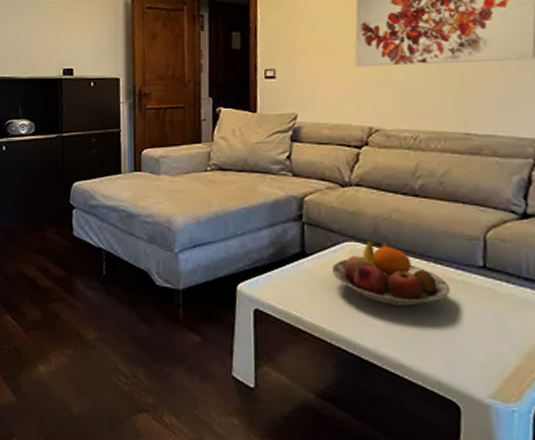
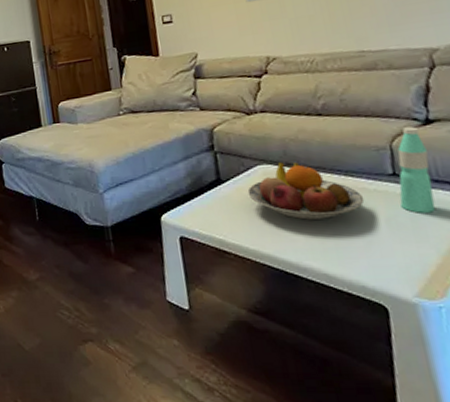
water bottle: none [486,219,522,311] -> present [397,127,436,213]

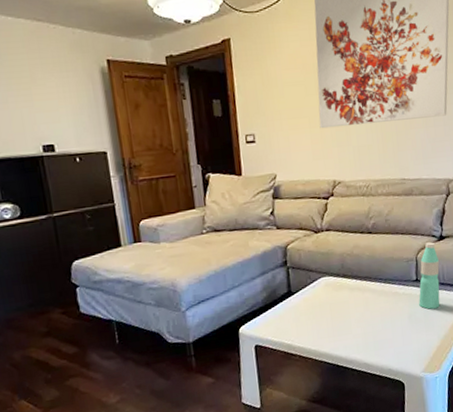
fruit bowl: present [247,161,365,220] -> none [312,273,396,322]

